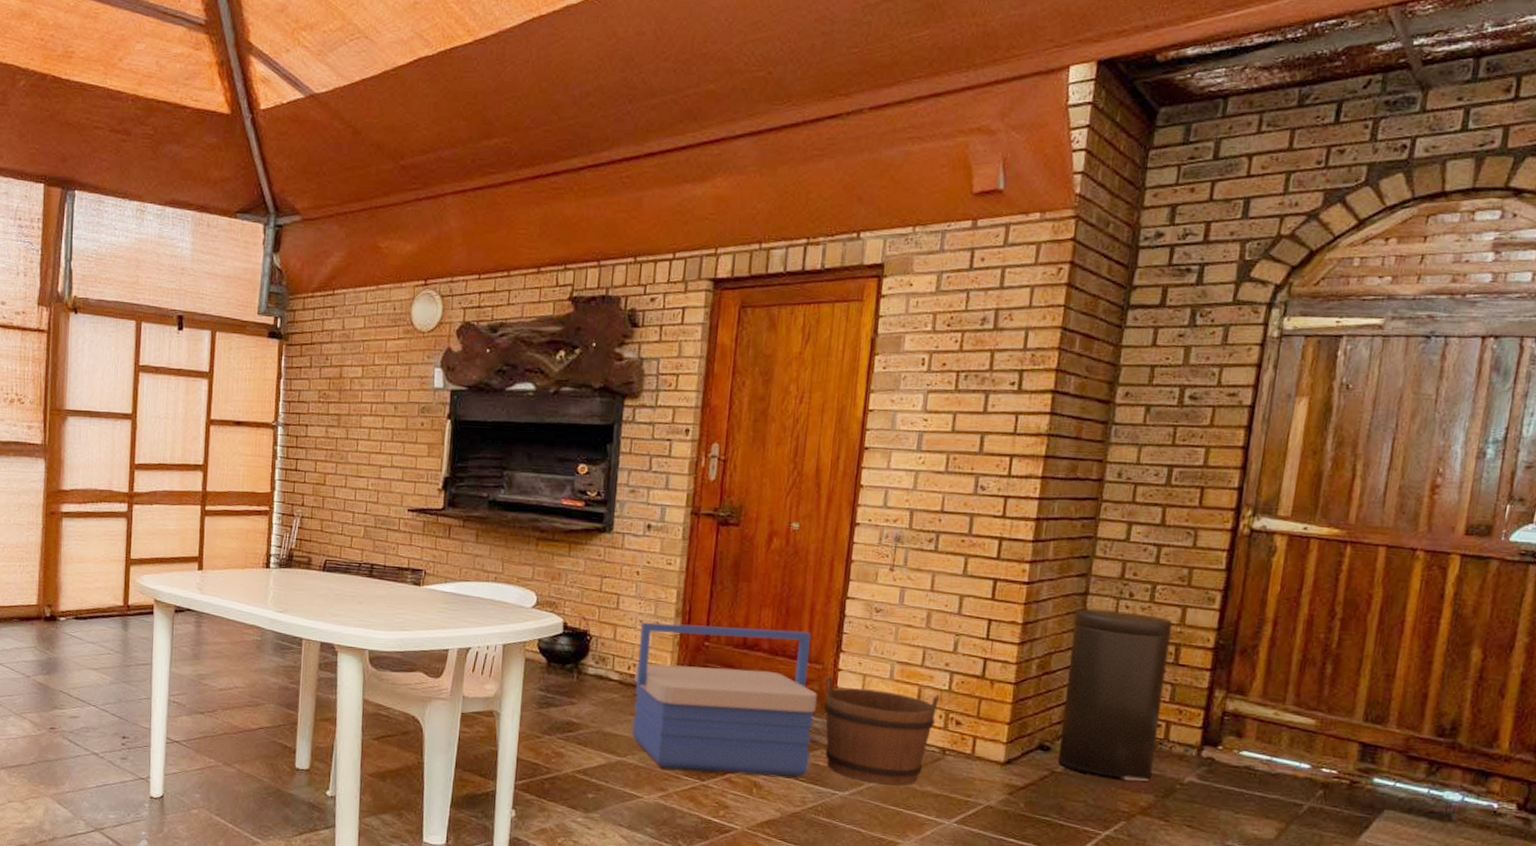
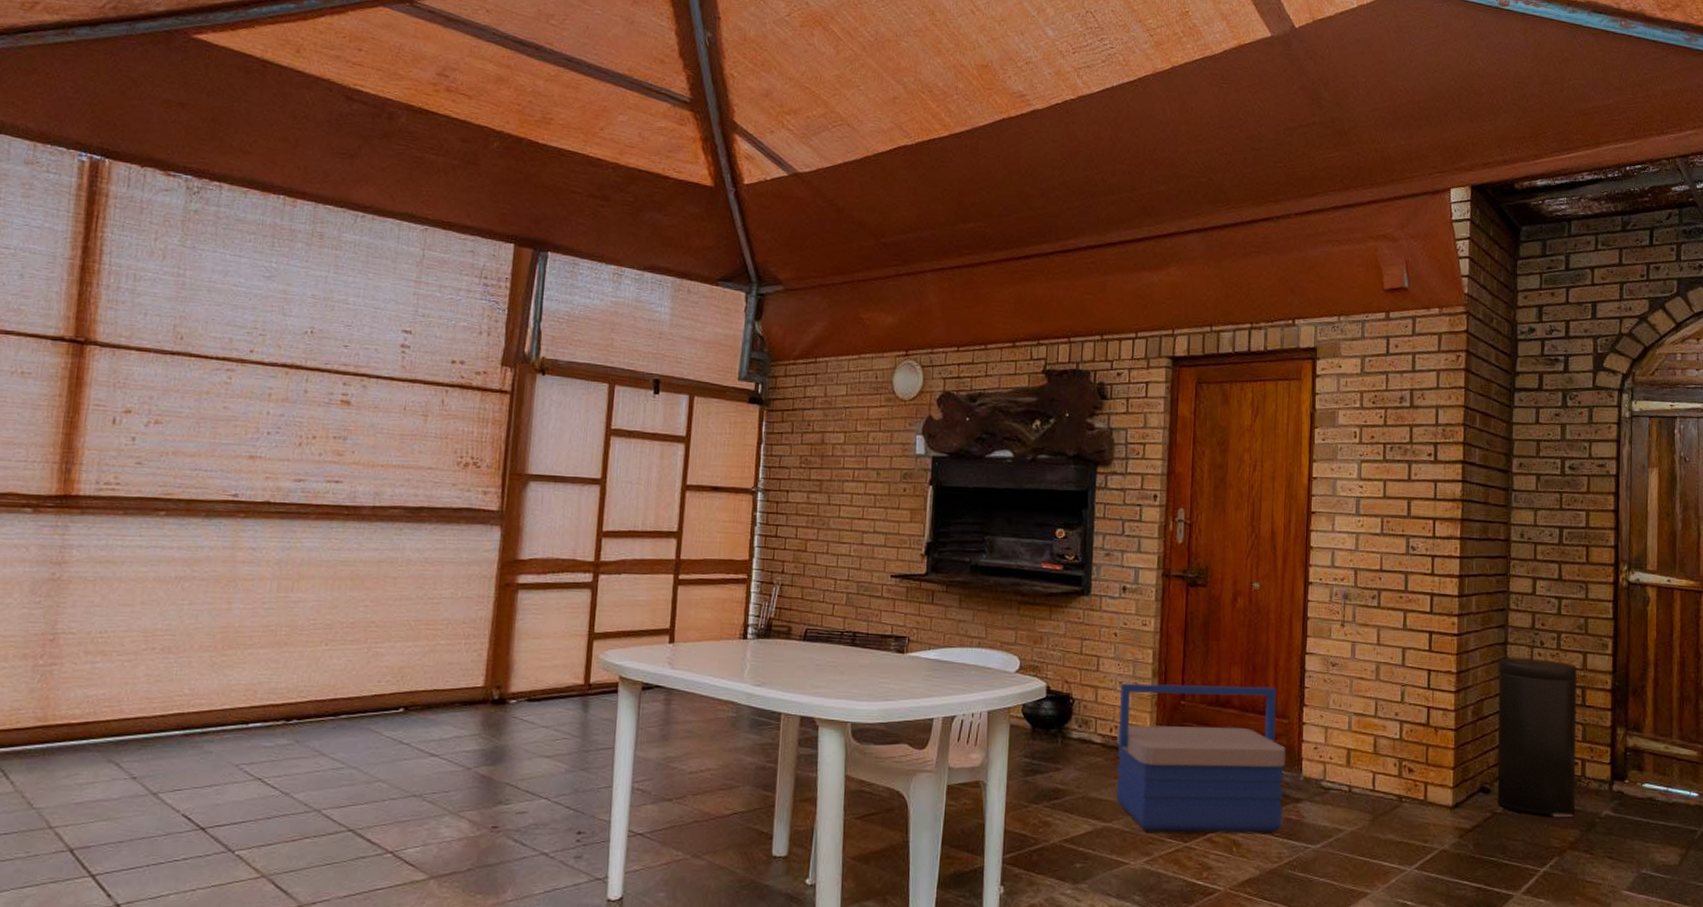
bucket: present [824,676,941,786] -> none [1291,730,1393,835]

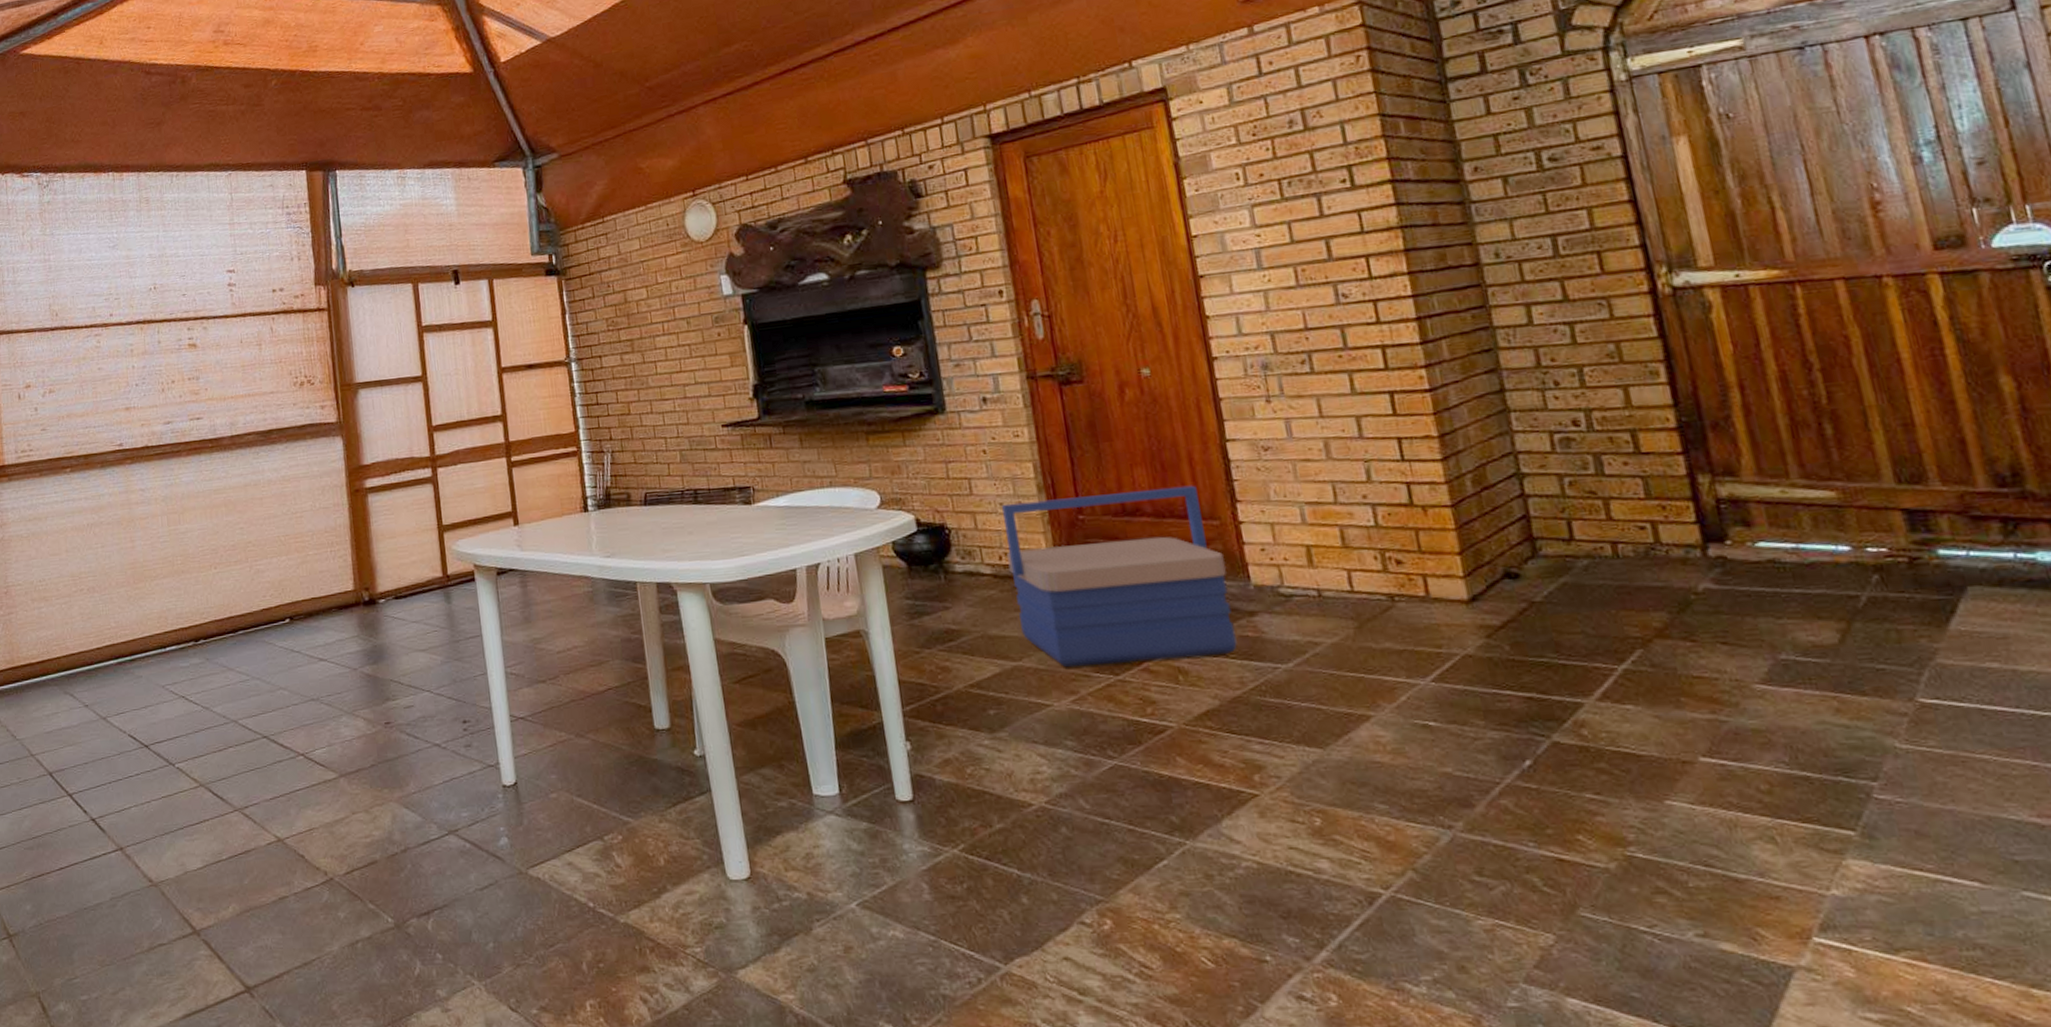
pedal bin: present [1497,657,1577,819] -> none [1497,402,1656,602]

